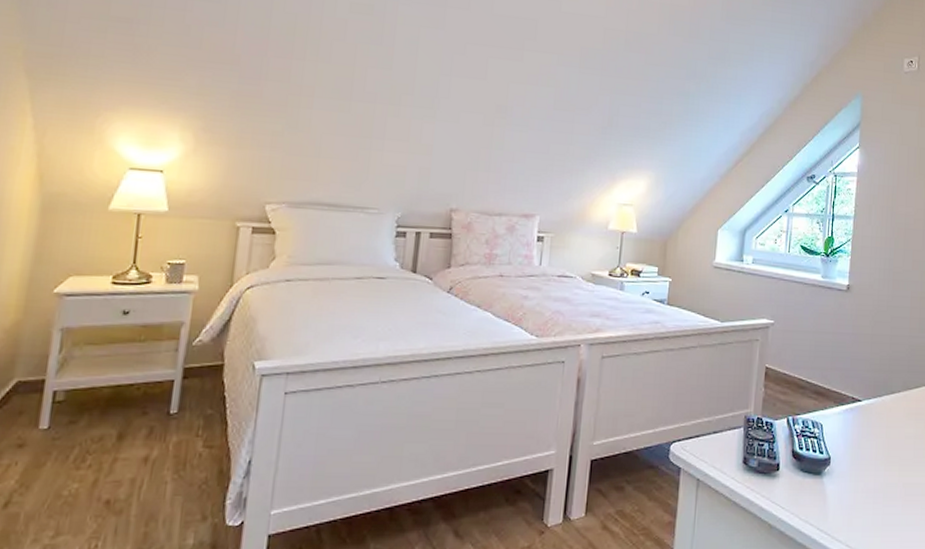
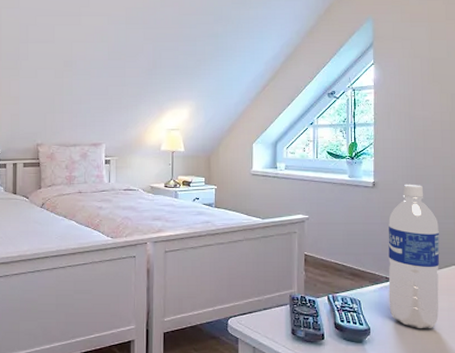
water bottle: none [853,289,912,459] -> present [388,184,440,329]

